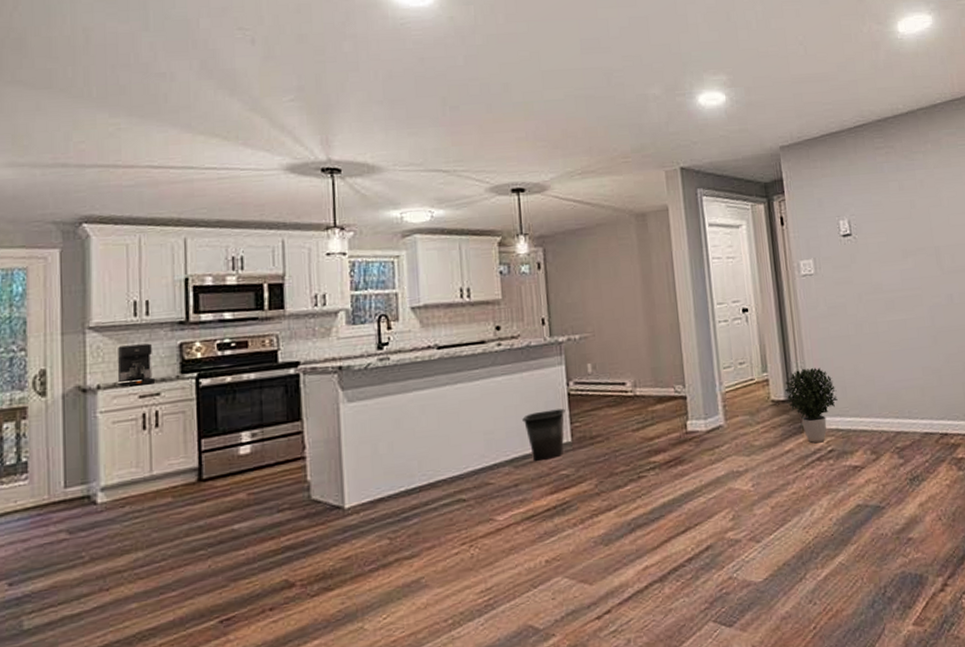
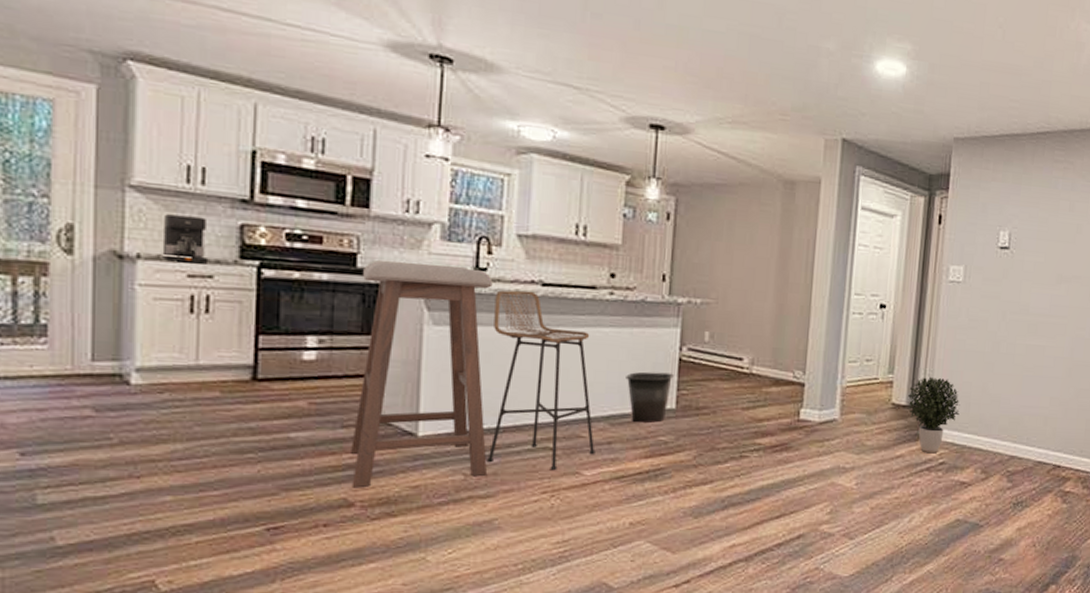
bar stool: none [284,344,409,569] -> present [351,259,493,488]
bar stool: none [398,356,505,524] -> present [487,290,595,471]

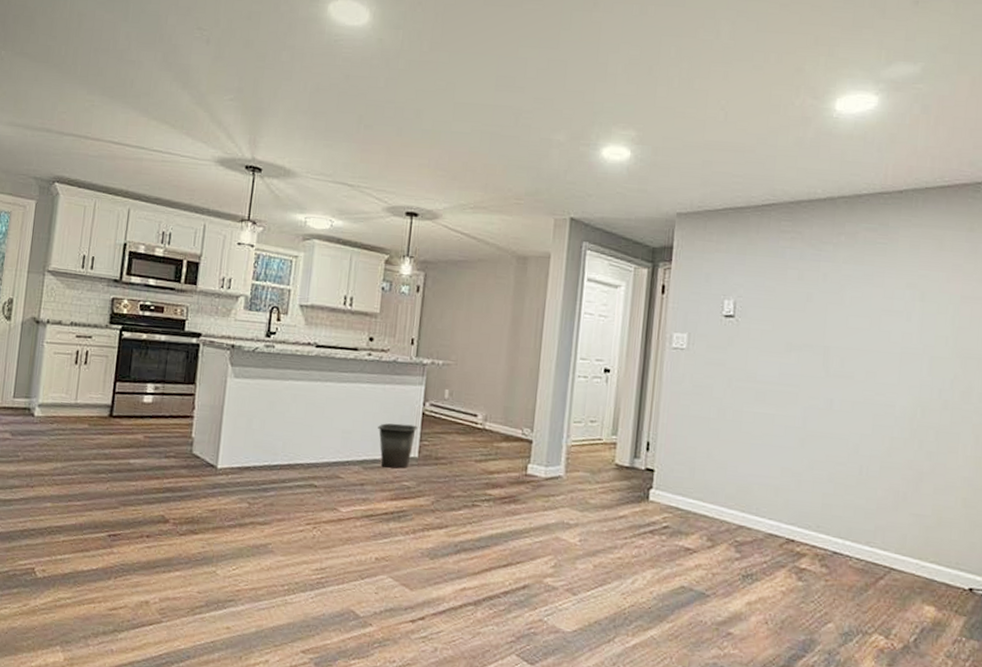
coffee maker: present [162,214,209,264] -> none [62,291,91,328]
bar stool: present [351,259,493,488] -> none [168,325,280,508]
bar stool: present [487,290,595,471] -> none [266,350,351,506]
potted plant: present [908,376,960,454] -> none [631,440,685,517]

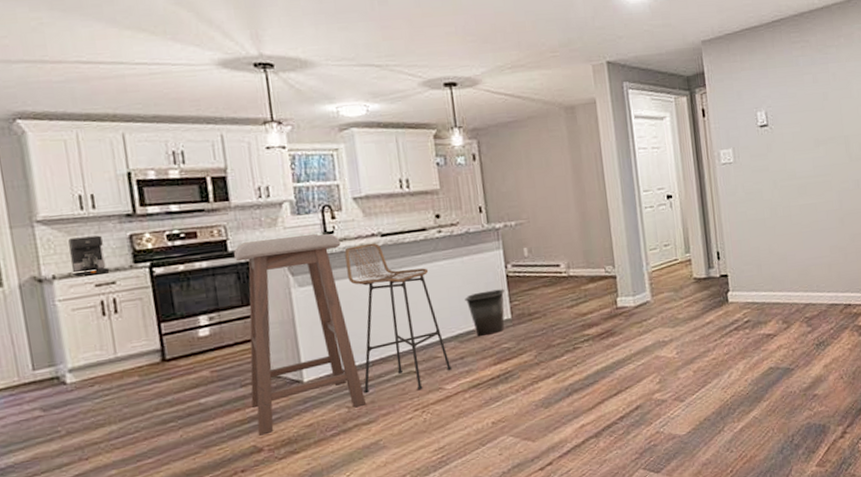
coffee maker: none [62,291,91,328] -> present [68,235,110,277]
bar stool: none [168,325,280,508] -> present [234,233,366,436]
bar stool: none [266,350,351,506] -> present [344,243,452,394]

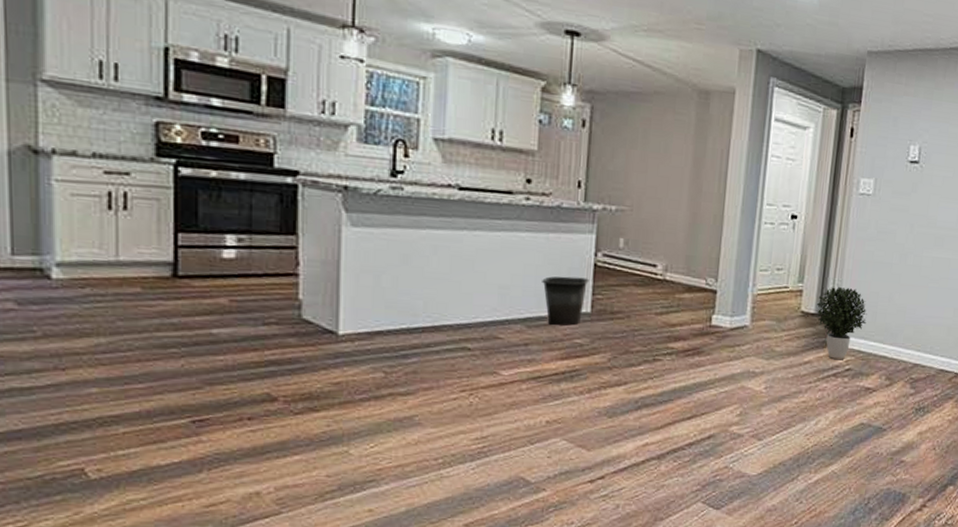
coffee maker: present [68,235,110,277] -> none [77,110,125,161]
bar stool: present [234,233,366,436] -> none [273,160,410,384]
bar stool: present [344,243,452,394] -> none [406,193,513,370]
potted plant: none [706,248,754,316] -> present [817,286,867,361]

